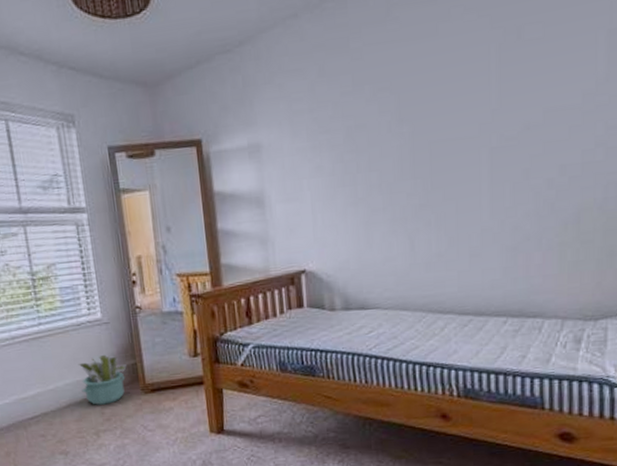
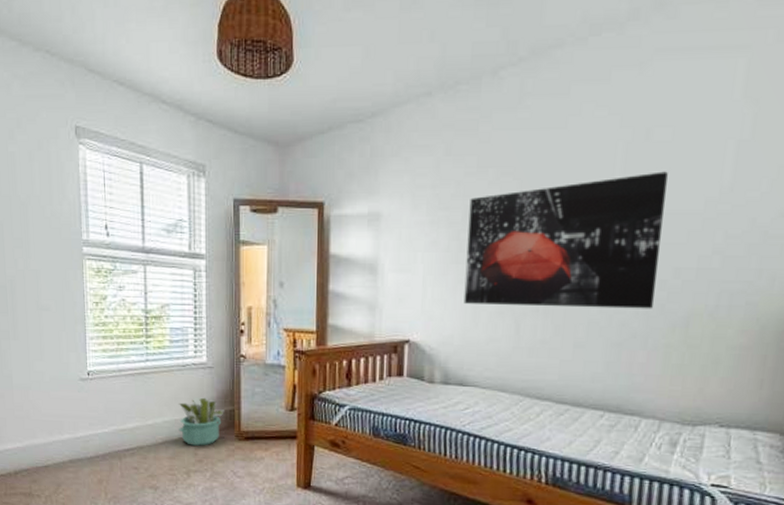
wall art: none [349,68,543,226] -> present [463,171,668,309]

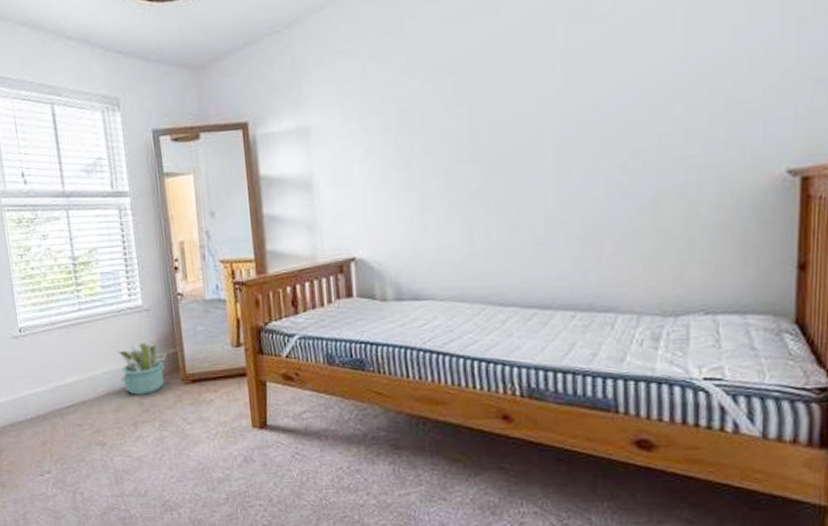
wall art: present [463,171,668,309] -> none [403,46,615,212]

